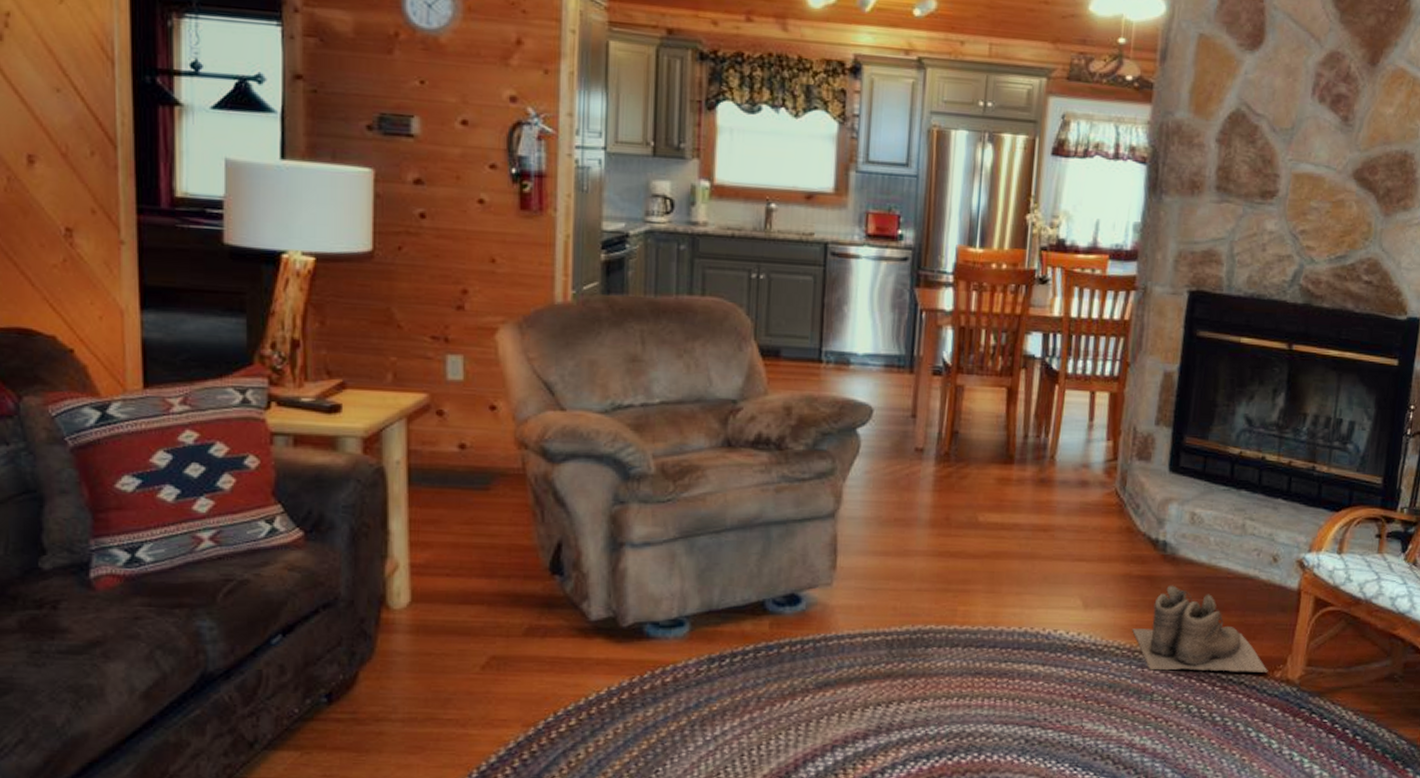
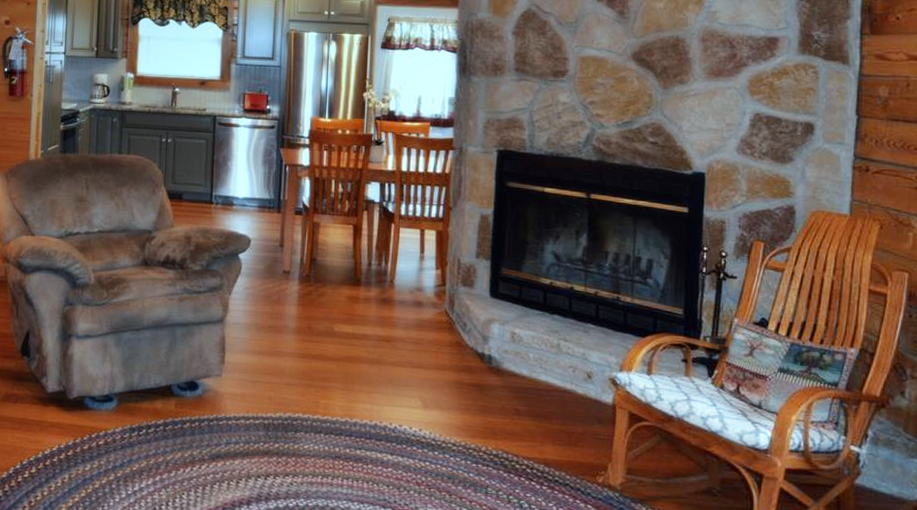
boots: present [1132,585,1268,673] -> none [466,393,591,477]

